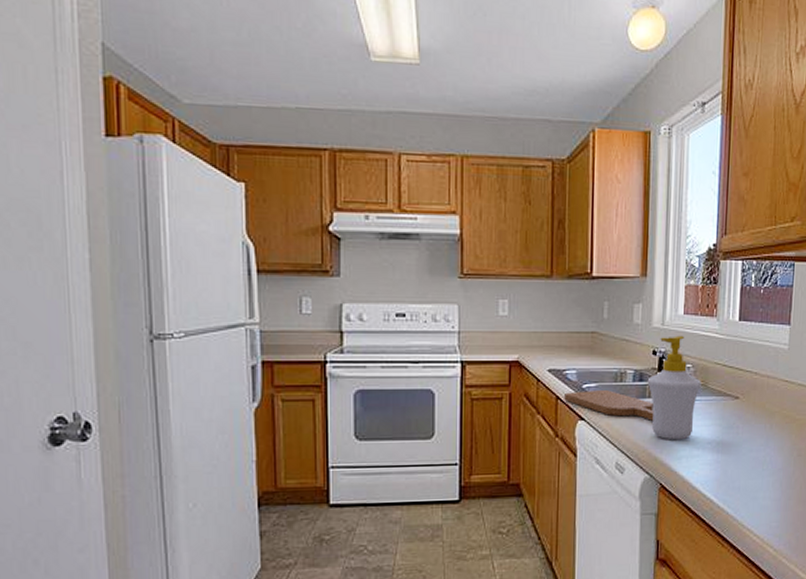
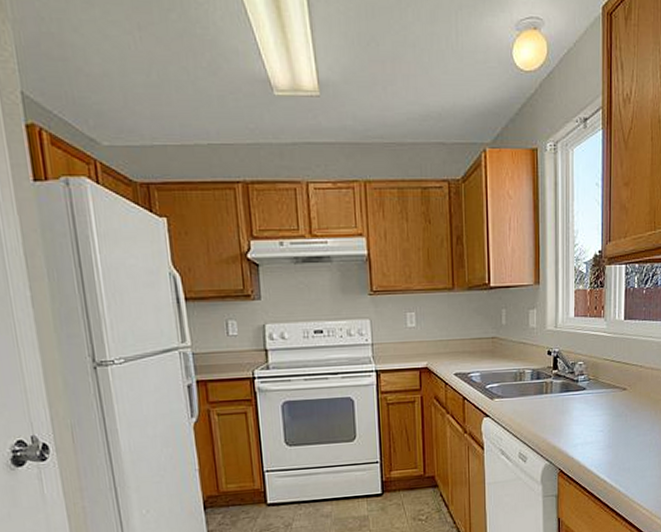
cutting board: present [564,390,654,421] -> none [470,389,551,414]
soap bottle: present [647,335,701,440] -> none [544,336,592,430]

